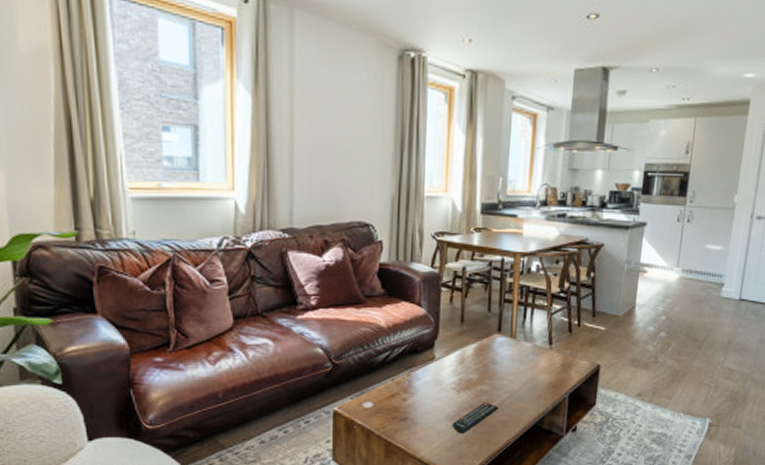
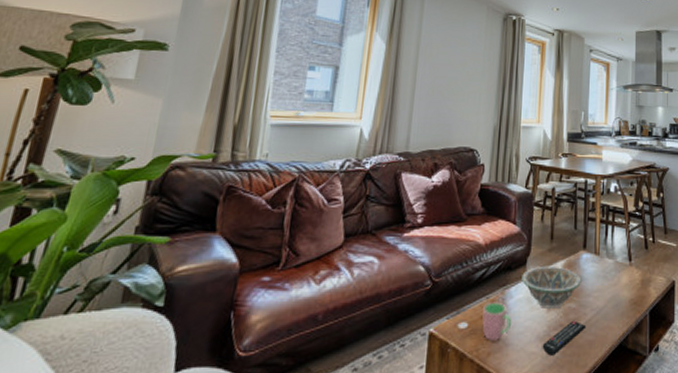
cup: none [388,383,420,419] -> present [482,302,512,340]
decorative bowl: none [429,349,495,390] -> present [522,265,582,308]

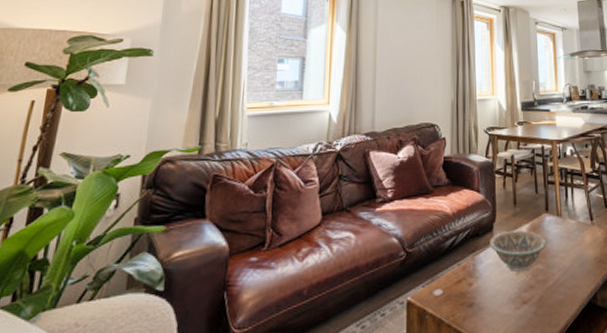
cup: present [482,302,512,340] -> none [456,268,484,305]
remote control: present [542,320,585,356] -> none [514,281,554,317]

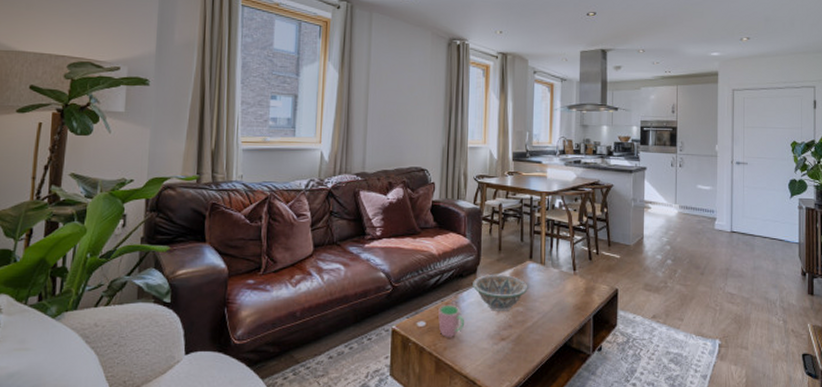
cup: none [456,268,484,305] -> present [438,304,465,337]

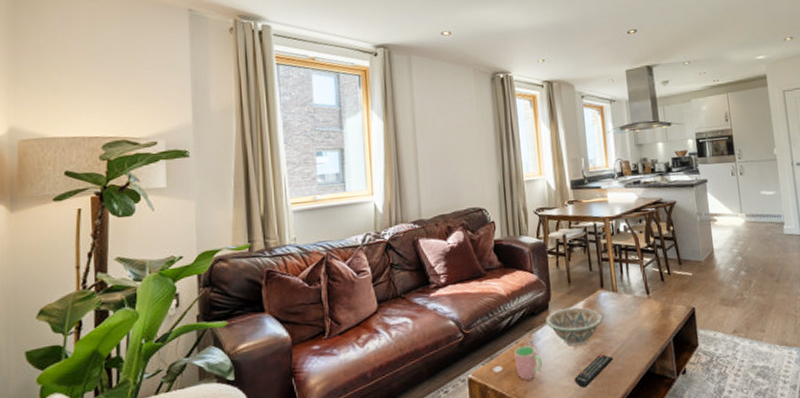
remote control: none [493,322,532,352] -> present [574,354,613,388]

